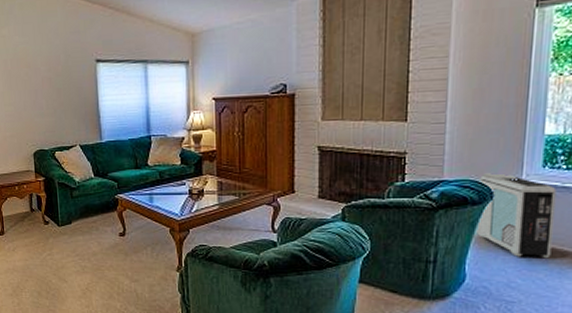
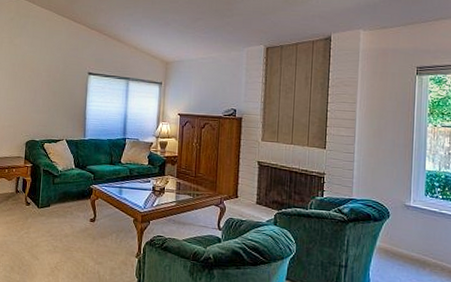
air purifier: present [476,173,557,259] -> none [377,196,436,271]

